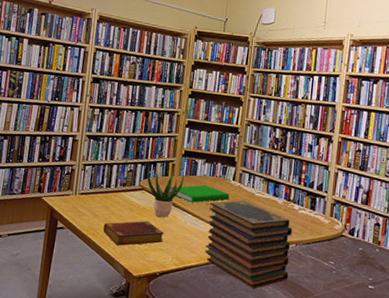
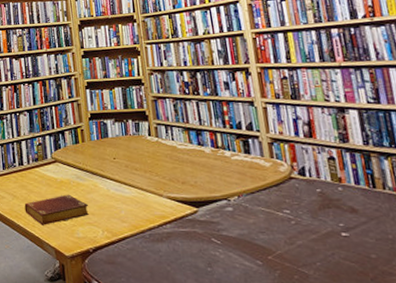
potted plant: present [147,164,184,218] -> none [56,134,97,189]
book: present [170,184,230,203] -> none [84,146,150,167]
book stack: present [205,200,292,289] -> none [129,156,239,254]

